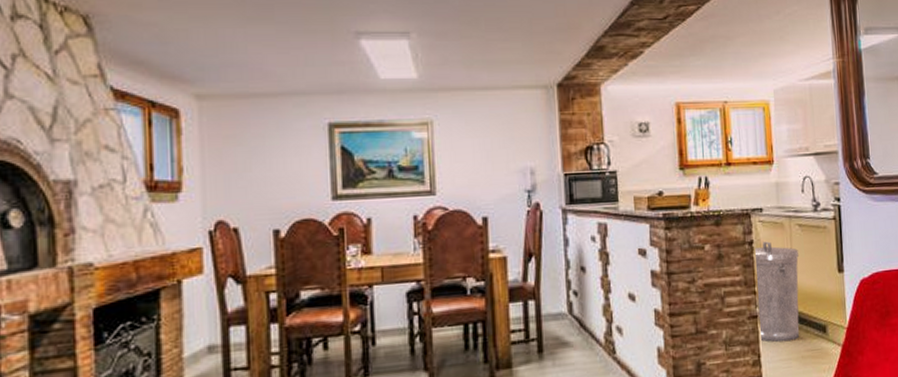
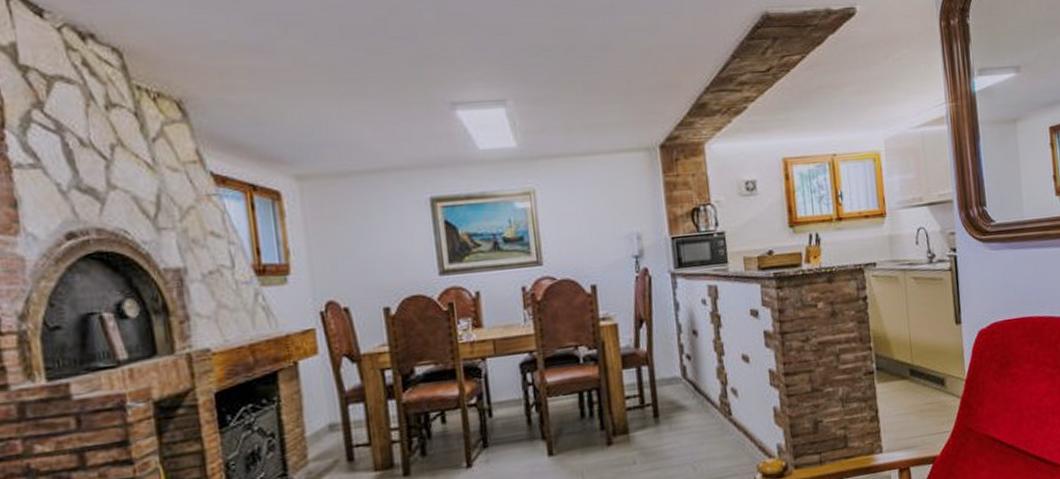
trash can: present [755,241,800,343] -> none [870,296,917,398]

